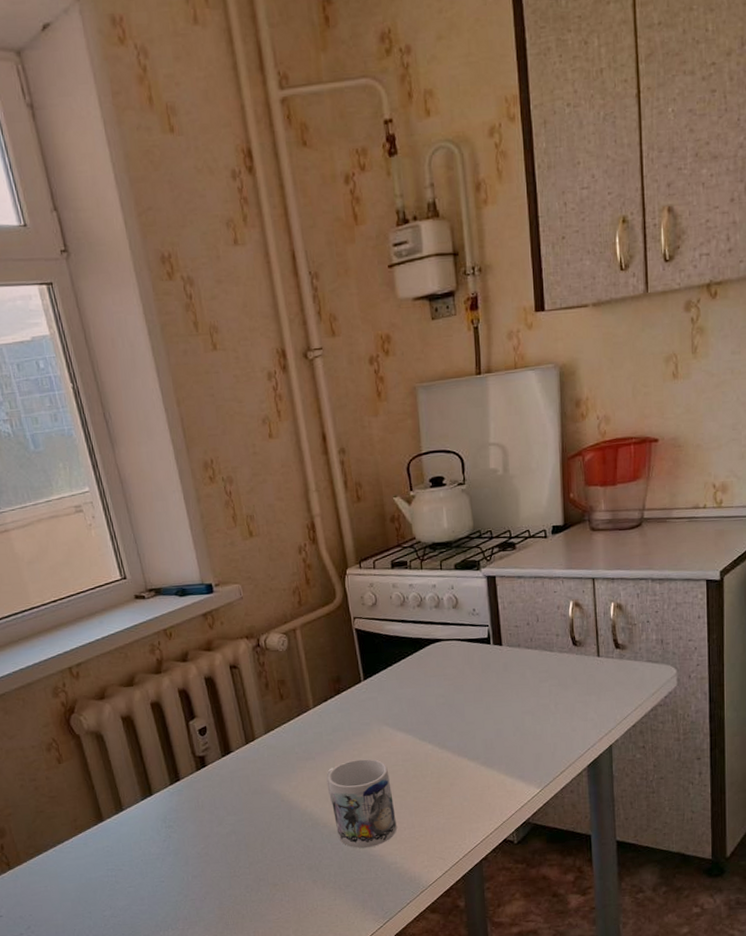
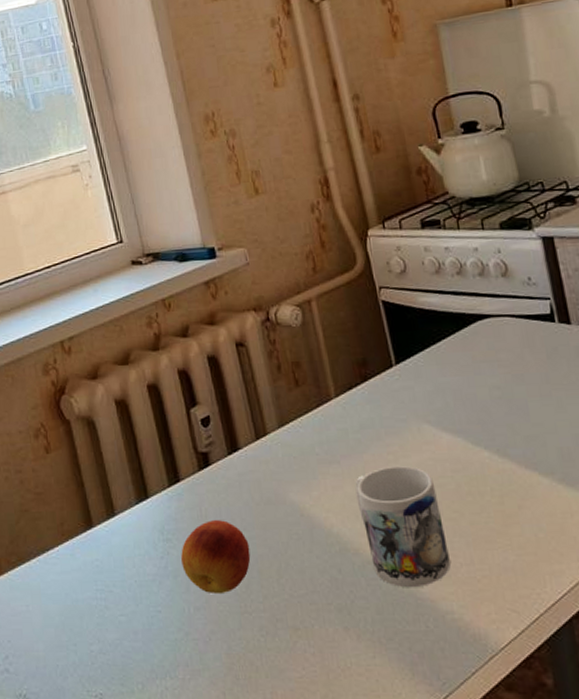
fruit: none [181,808,240,865] -> present [181,520,251,593]

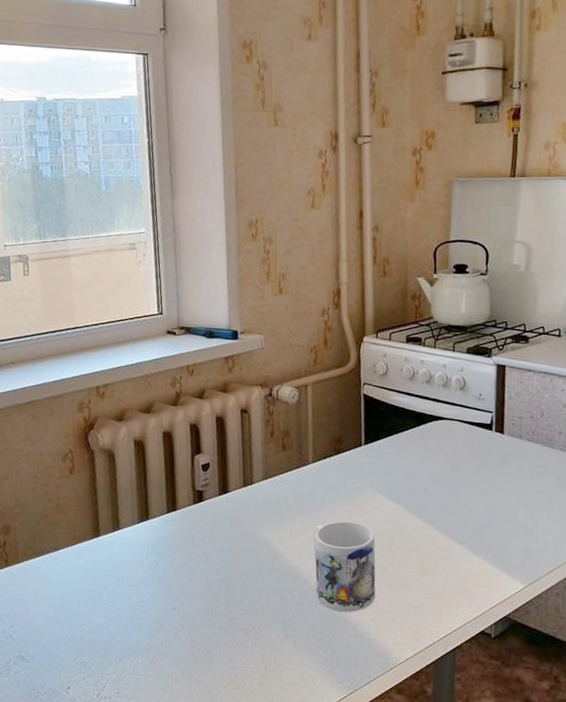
fruit: present [181,520,251,593] -> none [167,543,223,599]

